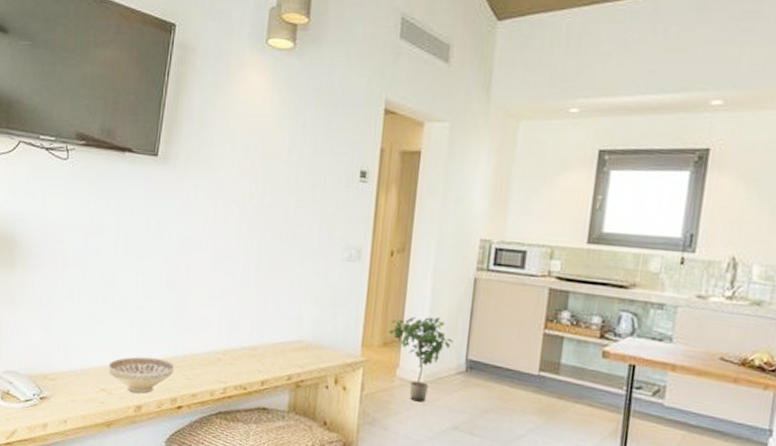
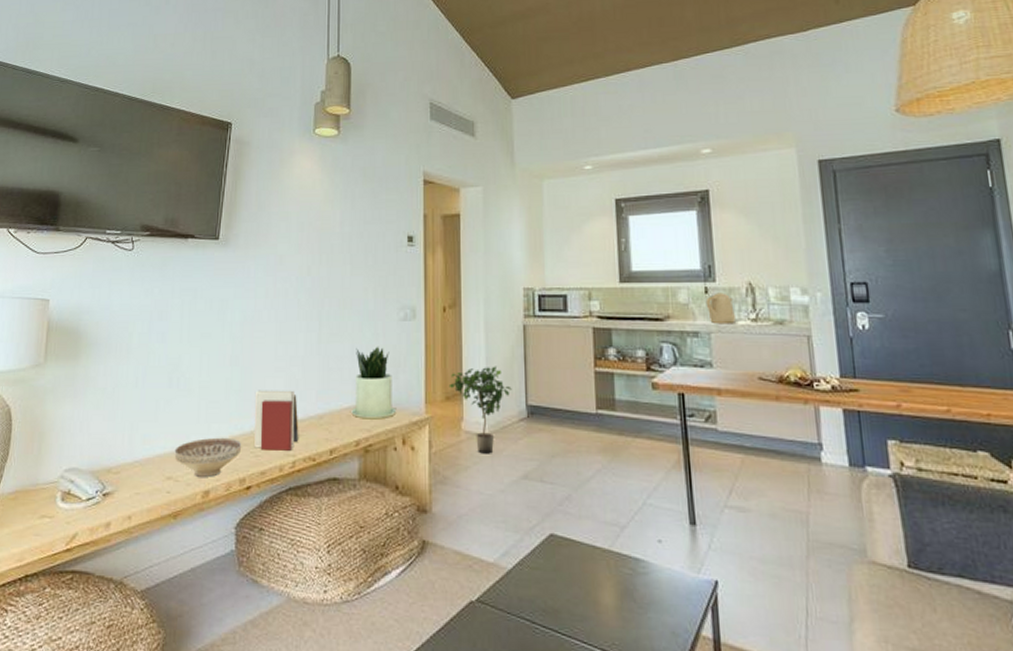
books: none [187,315,232,378] -> present [254,390,299,451]
planter: none [285,284,332,357] -> present [351,346,397,420]
kettle: none [678,264,711,300] -> present [705,293,735,324]

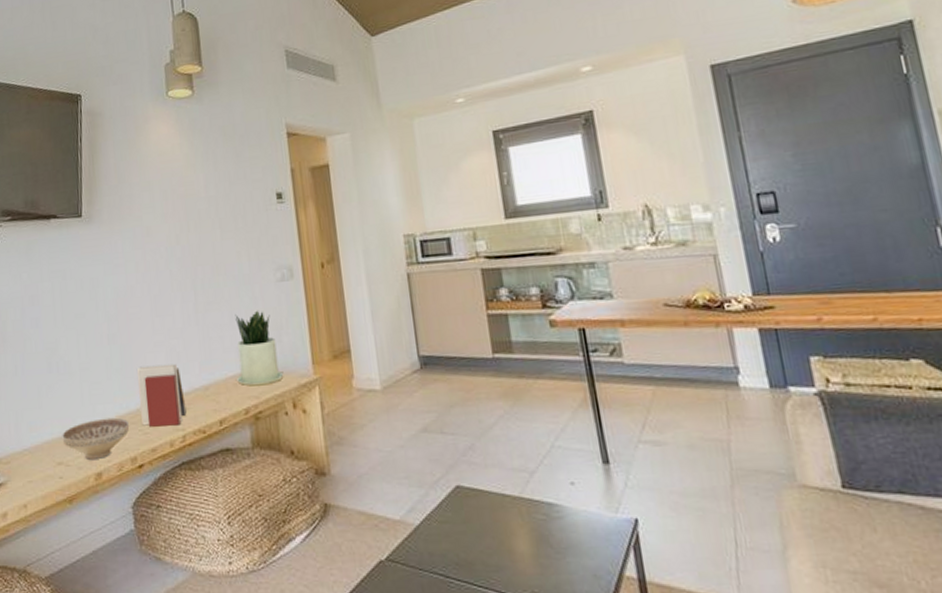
potted plant: present [448,366,512,454] -> none [335,318,401,411]
kettle: present [705,293,735,324] -> none [599,218,634,253]

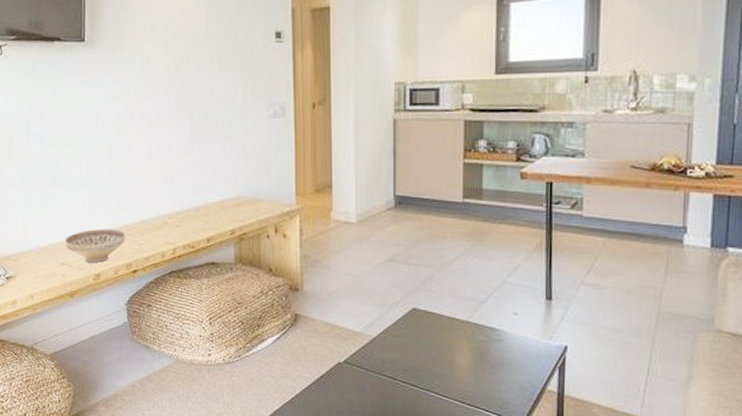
books: present [136,363,187,427] -> none [133,185,178,239]
planter: present [235,310,284,386] -> none [225,143,269,211]

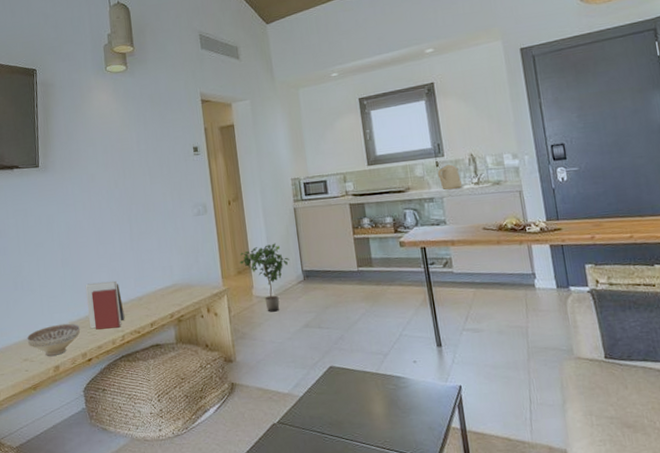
books: none [133,185,178,239] -> present [85,280,125,330]
potted plant: none [318,159,380,240] -> present [239,243,290,312]
kettle: none [584,82,615,114] -> present [437,164,462,190]

